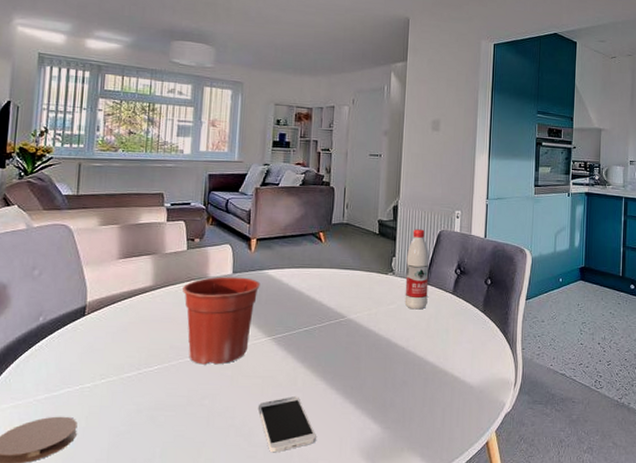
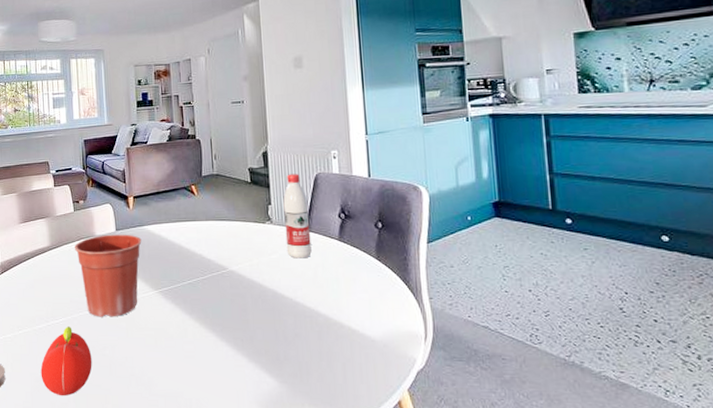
fruit: none [122,374,188,452] -> present [40,326,92,397]
smartphone: present [257,396,316,453] -> none [153,348,213,403]

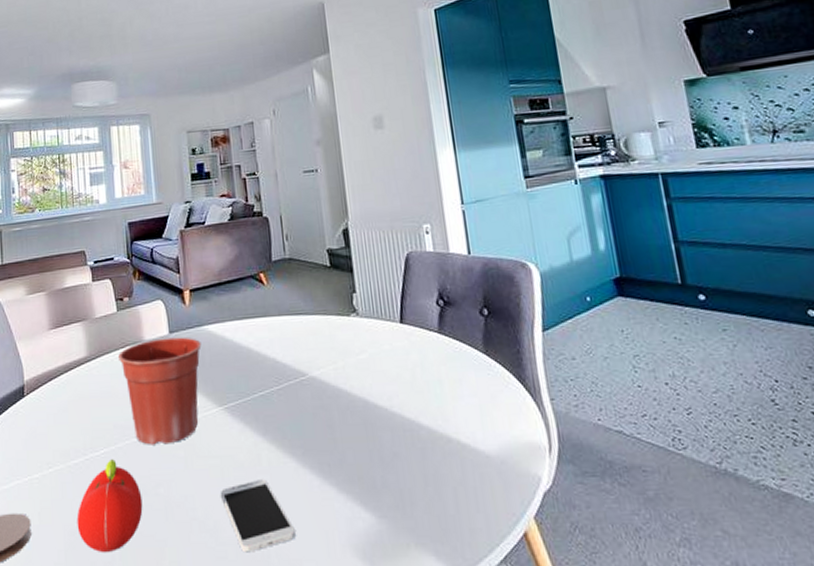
smartphone: none [153,348,213,403] -> present [220,479,296,553]
water bottle: present [283,174,312,259] -> none [369,254,408,358]

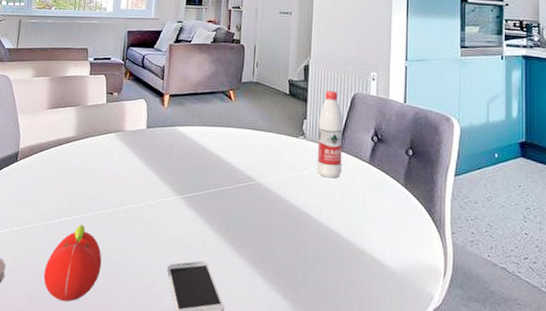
flower pot: present [118,337,202,445] -> none [101,131,172,220]
water bottle: none [369,254,408,358] -> present [316,90,343,178]

